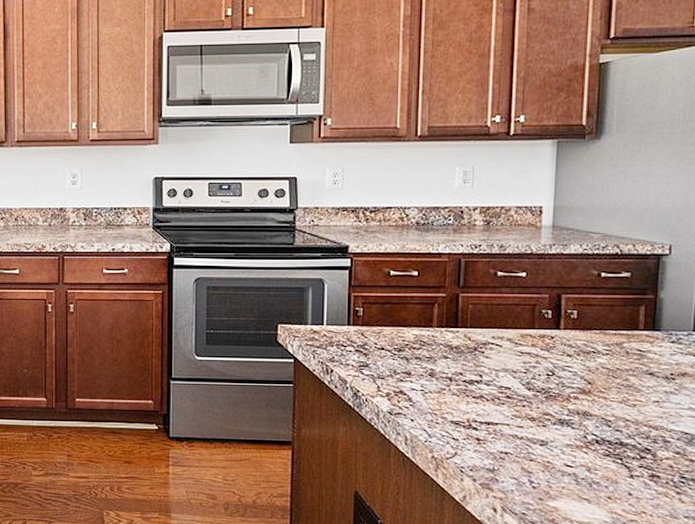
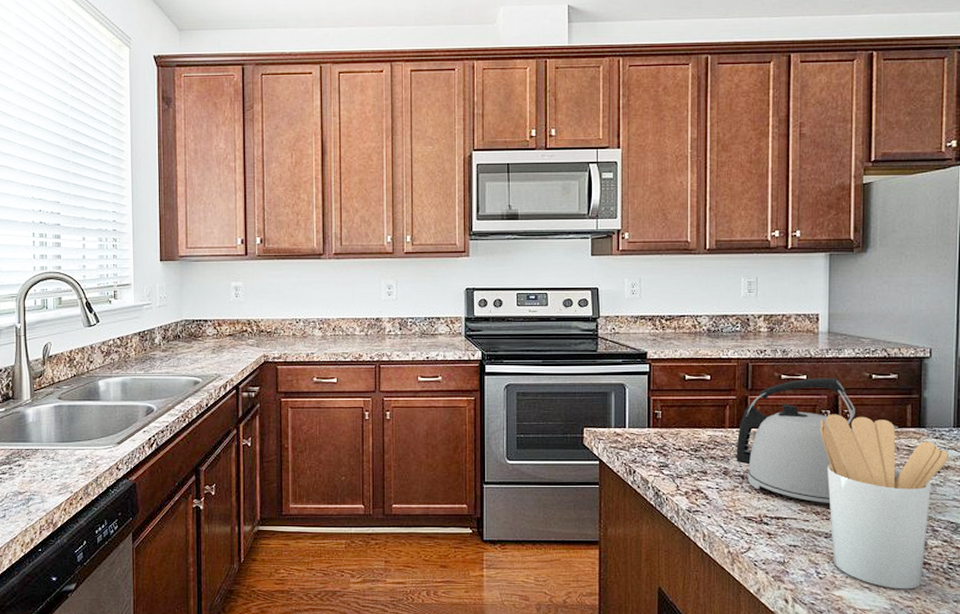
kettle: none [442,275,629,409] -> present [735,377,899,503]
utensil holder: none [539,314,686,503] -> present [820,414,948,590]

